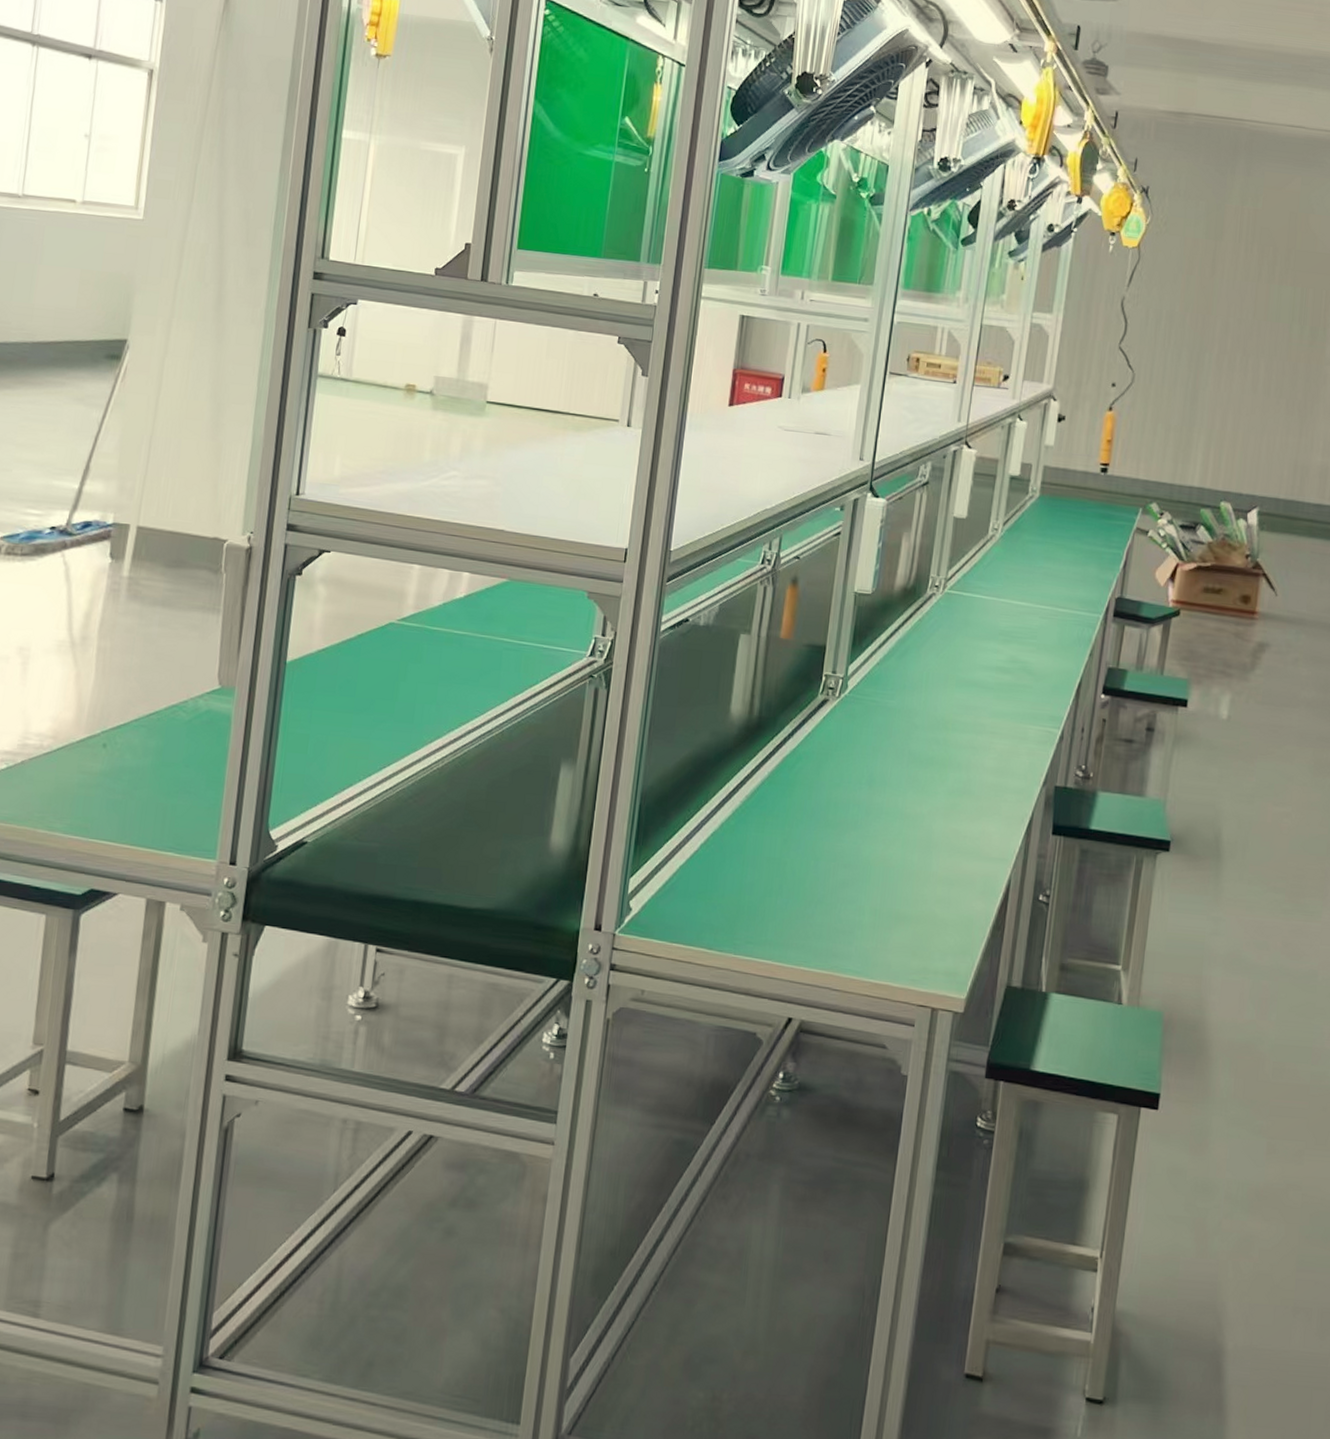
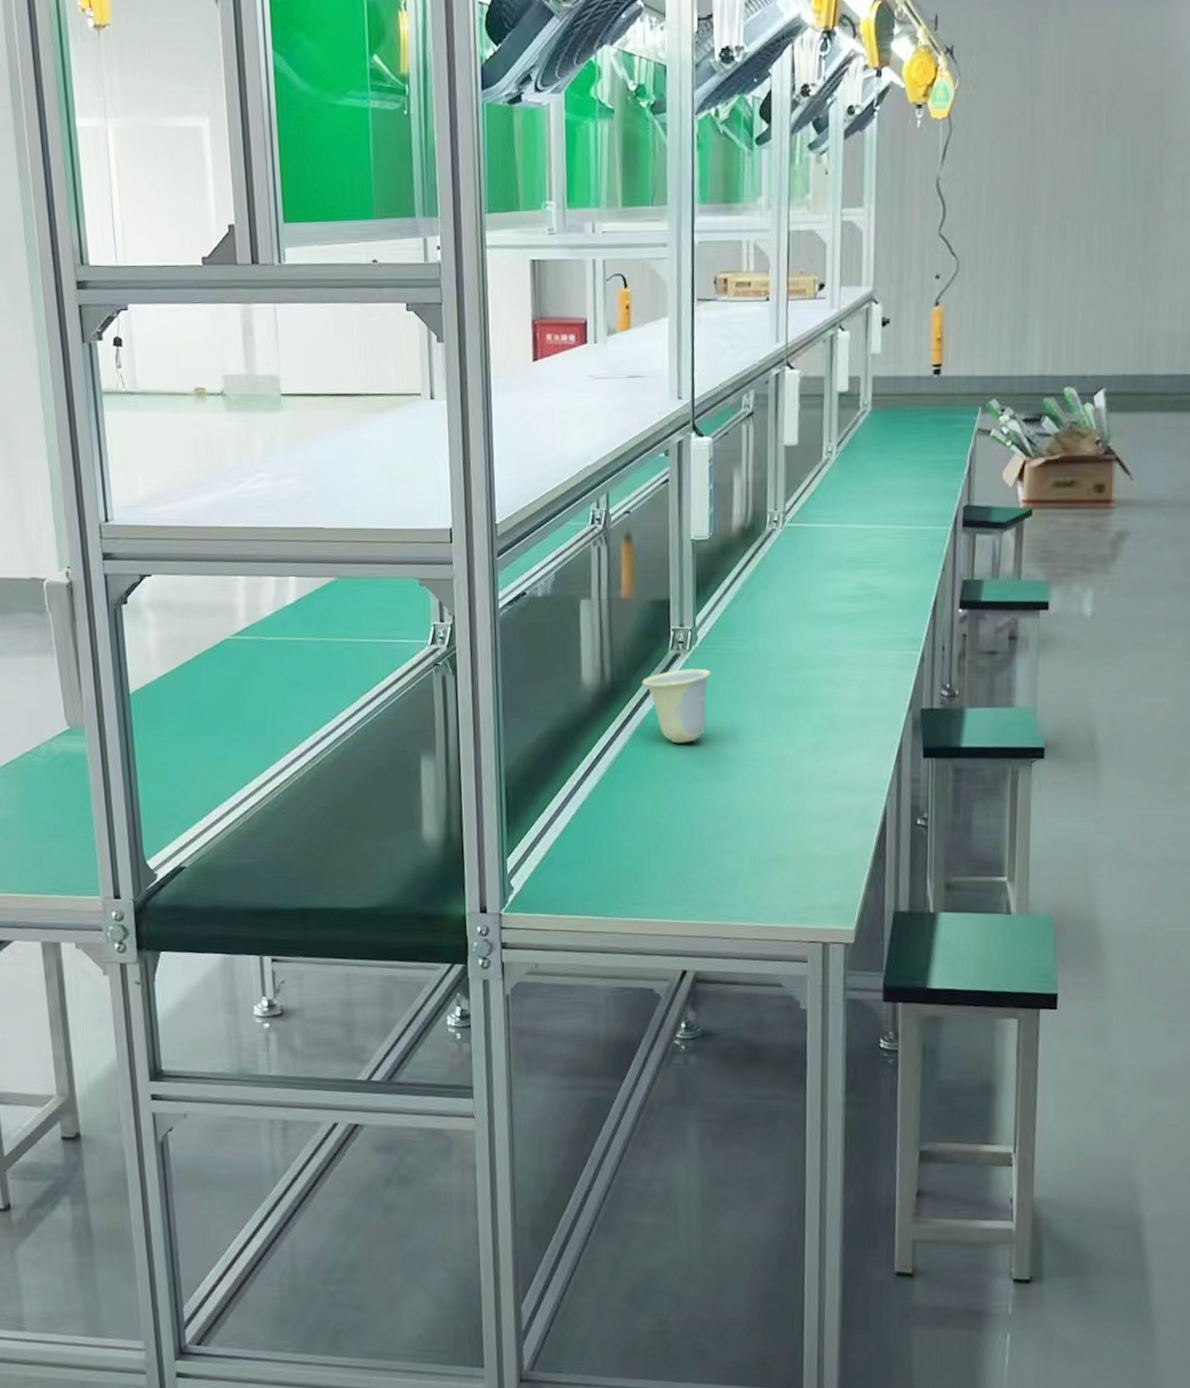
cup: none [788,714,857,787] -> present [642,668,711,744]

